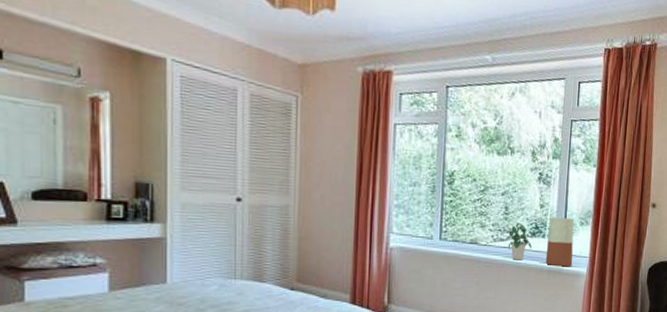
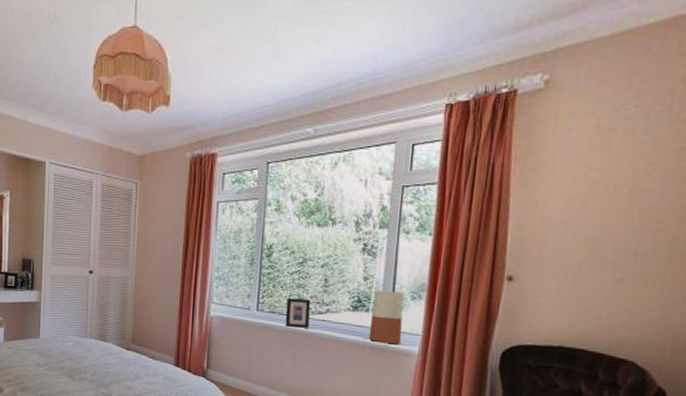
picture frame: none [468,225,493,257] -> present [284,297,311,329]
potted plant: present [505,223,532,260] -> none [324,295,353,335]

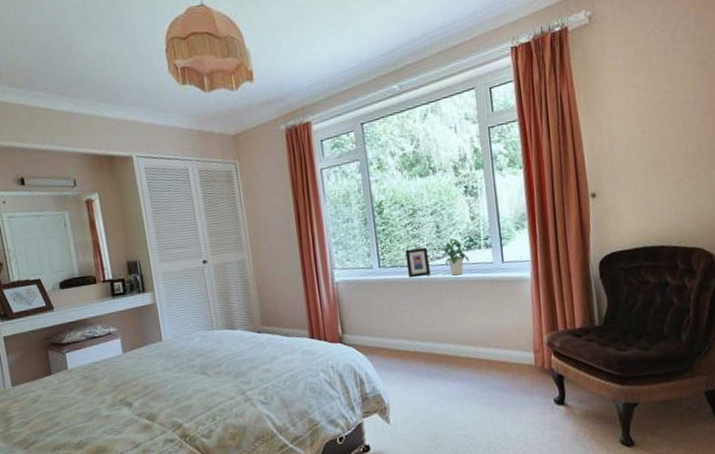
potted plant: none [324,295,353,335] -> present [439,238,469,276]
vase: present [368,290,404,345] -> none [482,224,515,276]

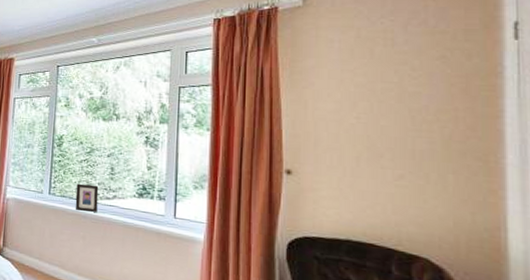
potted plant: present [439,238,469,276] -> none [111,183,139,220]

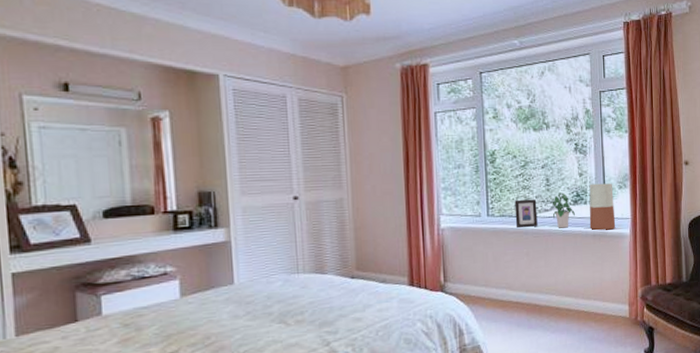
potted plant: none [111,183,139,220] -> present [548,192,575,228]
vase: none [154,179,187,232] -> present [589,183,616,231]

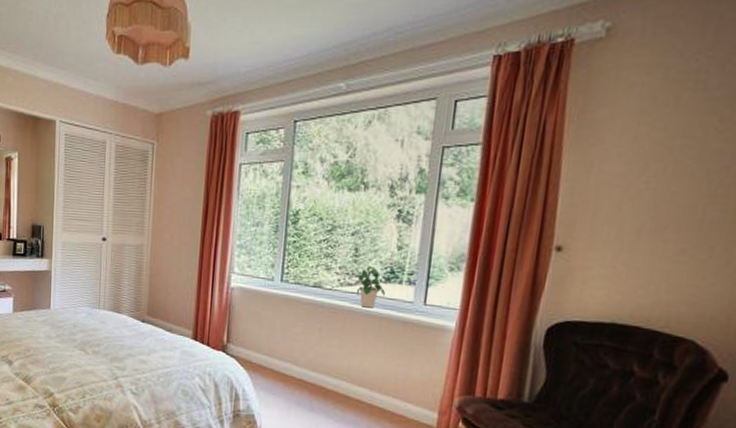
picture frame: present [514,199,538,229] -> none [311,268,340,302]
vase: present [589,183,616,231] -> none [401,260,441,320]

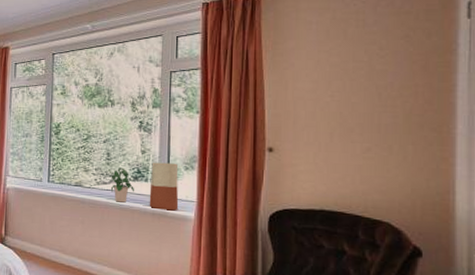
vase: none [401,260,441,320] -> present [149,162,179,211]

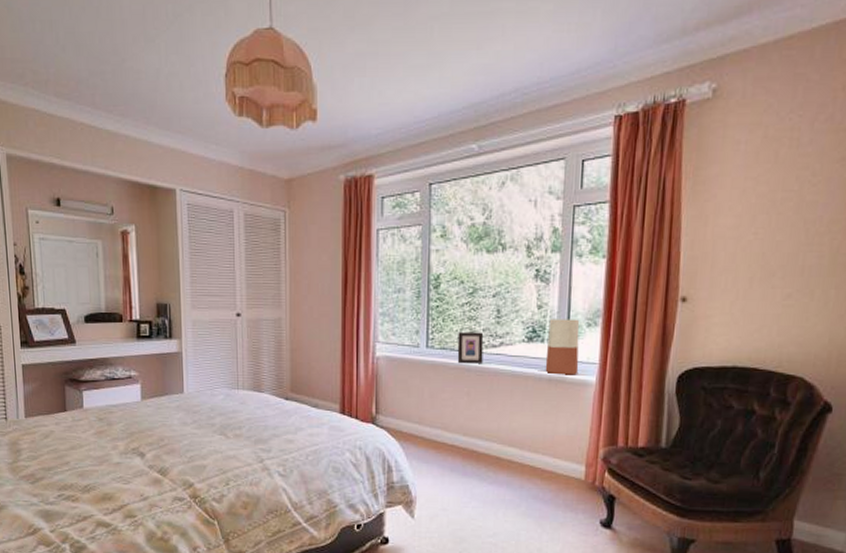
picture frame: none [73,170,96,198] -> present [457,331,484,365]
potted plant: present [107,167,134,203] -> none [497,327,528,368]

